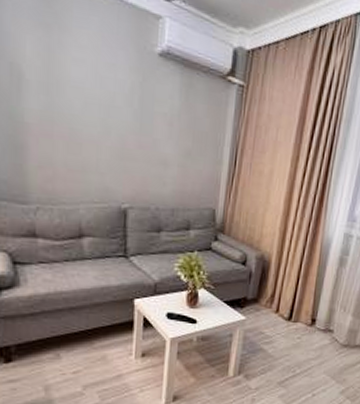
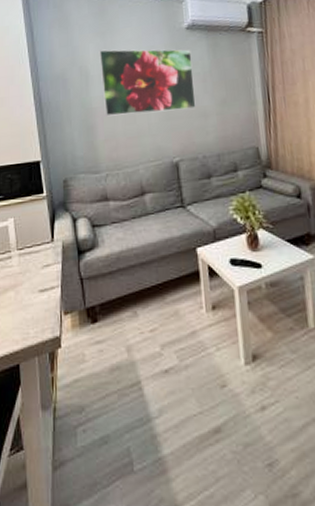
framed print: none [39,48,161,153] -> present [99,49,196,117]

